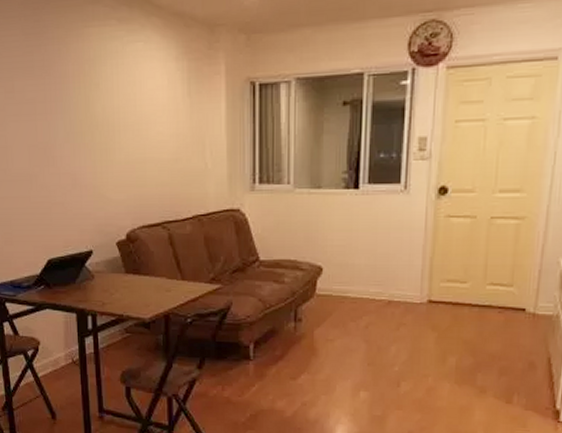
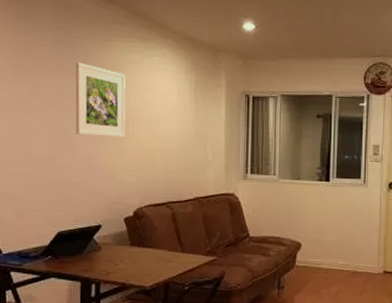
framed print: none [49,58,110,148] -> present [75,62,126,138]

